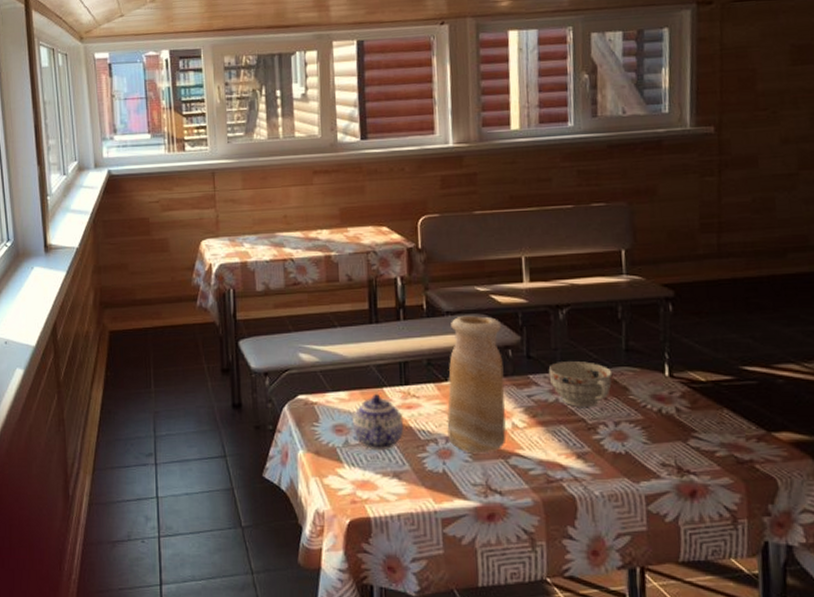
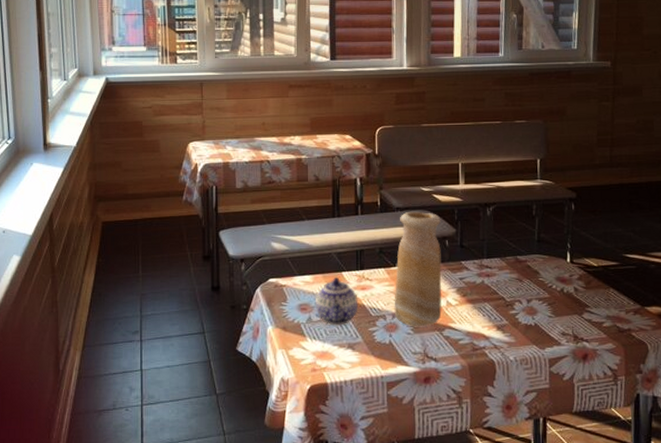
teacup: present [548,361,613,407] -> none [477,250,527,287]

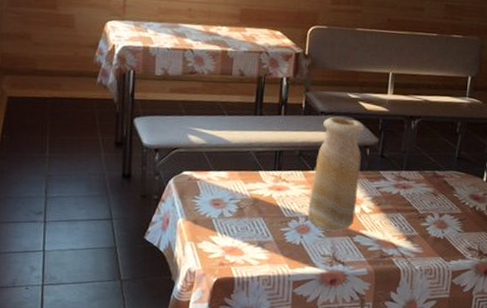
teapot: present [315,276,358,326] -> none [228,175,273,224]

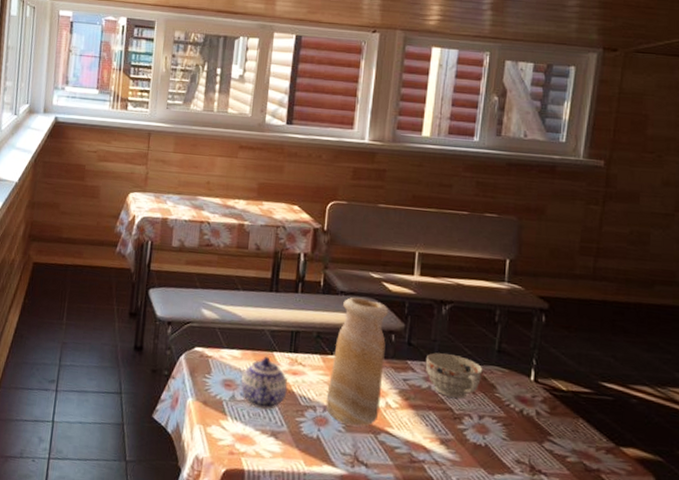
teapot: none [228,175,273,224] -> present [240,356,288,410]
teacup: none [395,162,445,201] -> present [425,352,483,399]

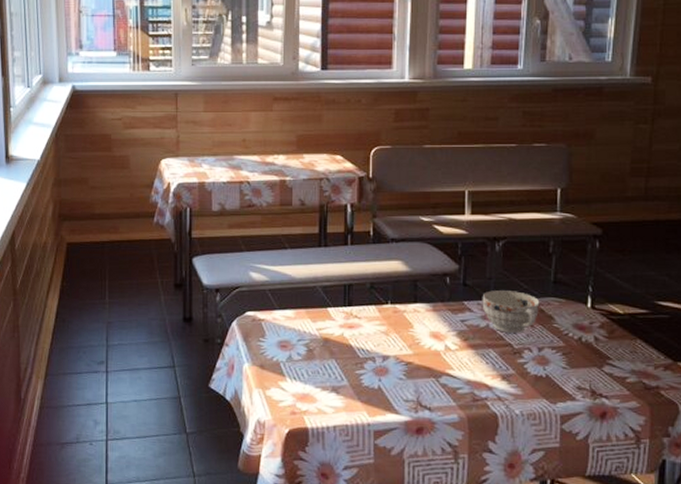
teapot: present [240,356,288,410] -> none [296,312,345,366]
vase: present [326,297,389,427] -> none [385,243,442,373]

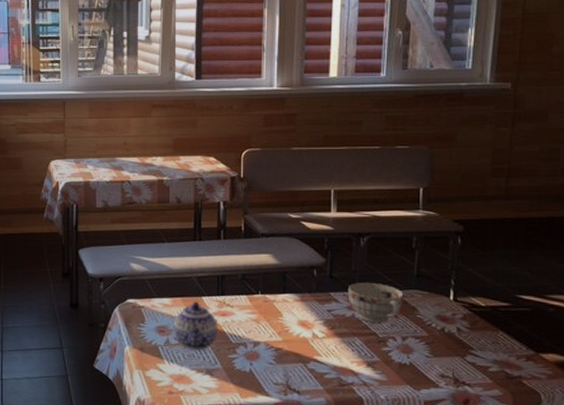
teapot: none [296,312,345,366] -> present [173,301,218,351]

